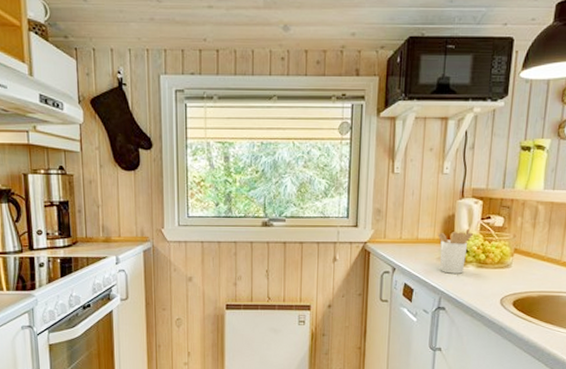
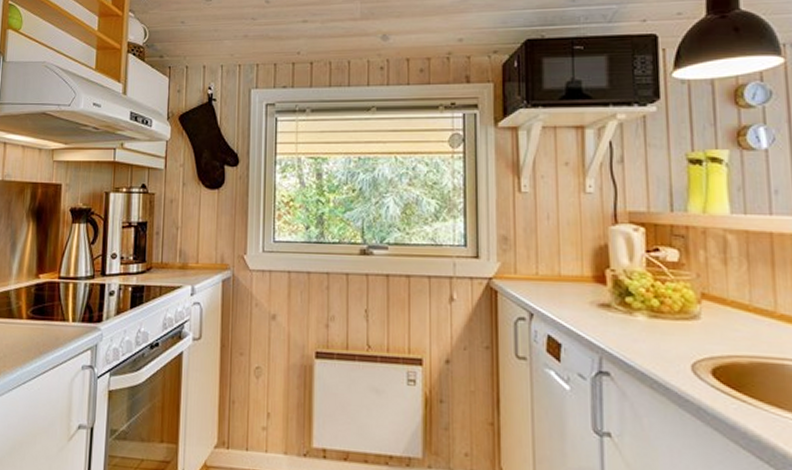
utensil holder: present [437,227,473,274] -> none [587,262,637,325]

